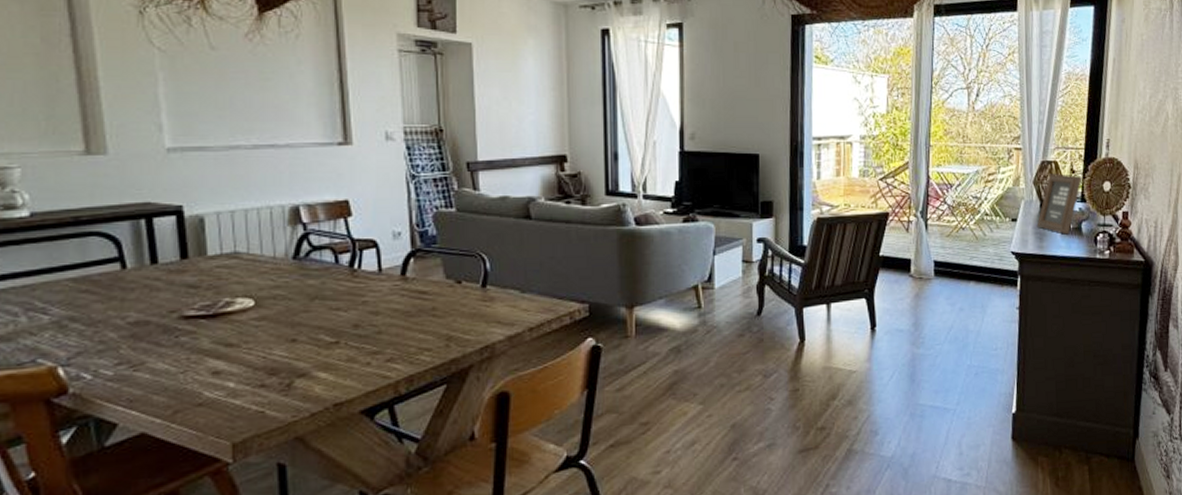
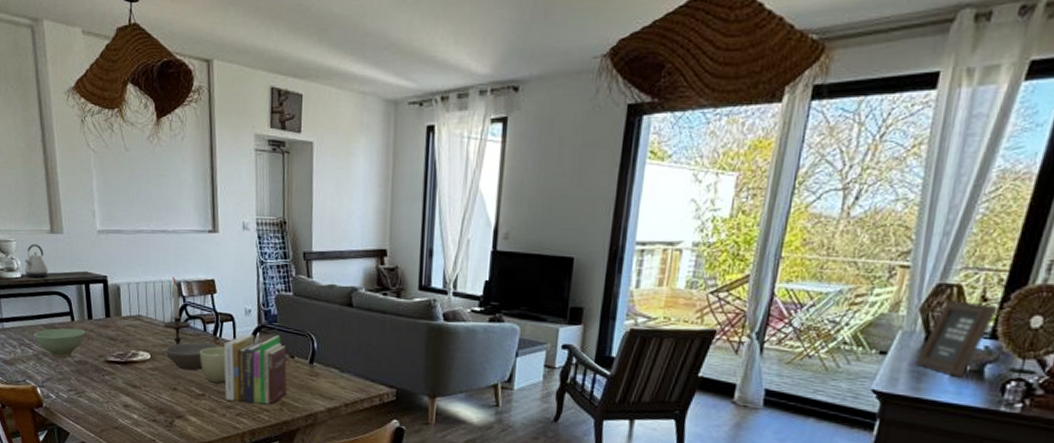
kettle: none [35,170,80,217] -> present [24,244,48,279]
bowl: none [52,278,146,322] -> present [34,328,85,358]
candlestick: none [274,200,316,301] -> present [163,276,191,357]
soup bowl: none [277,277,356,315] -> present [165,342,218,371]
cup: none [329,279,369,326] -> present [199,346,226,383]
books: none [365,259,453,344] -> present [224,335,287,405]

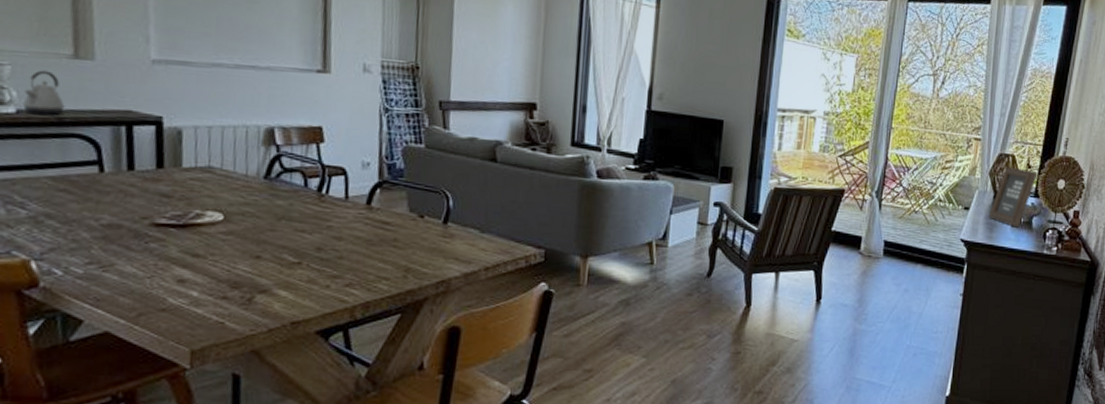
bowl: present [34,328,85,358] -> none [31,181,122,221]
candlestick: present [163,276,191,357] -> none [245,121,287,218]
soup bowl: present [165,342,218,371] -> none [246,199,323,234]
cup: present [199,346,226,383] -> none [295,205,334,249]
books: present [224,335,287,405] -> none [330,191,415,272]

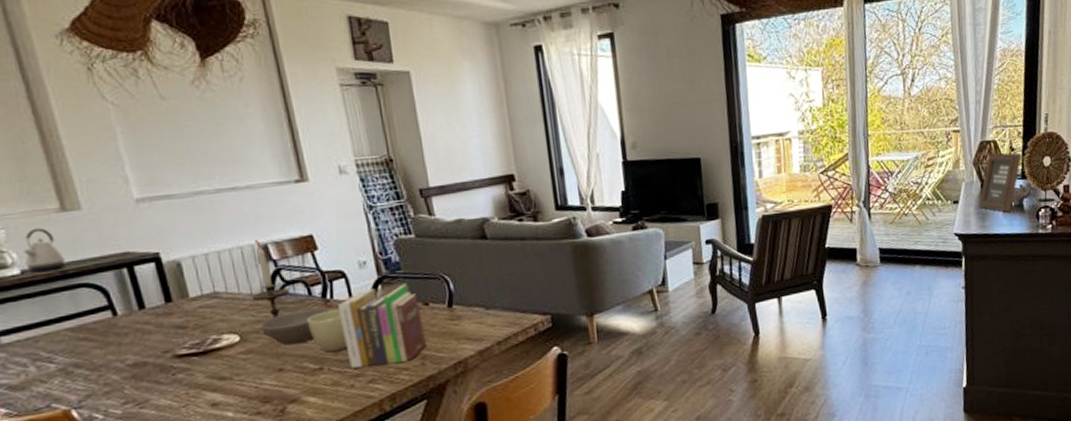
candlestick: none [245,121,287,218] -> present [251,239,290,334]
soup bowl: none [246,199,323,234] -> present [259,307,331,346]
cup: none [295,205,334,249] -> present [306,308,348,353]
books: none [330,191,415,272] -> present [338,284,426,368]

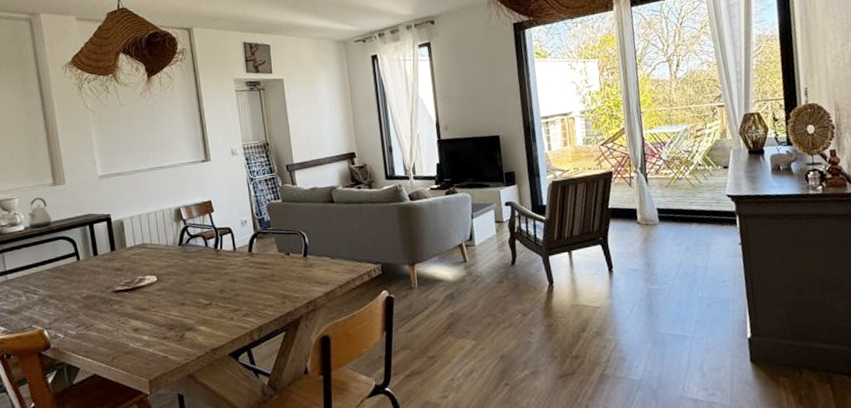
candlestick: present [251,239,290,334] -> none [167,204,193,276]
soup bowl: present [259,307,331,346] -> none [170,256,220,285]
cup: present [306,308,348,353] -> none [203,257,230,291]
books: present [338,284,426,368] -> none [225,238,286,304]
picture frame: present [978,152,1022,212] -> none [747,122,786,176]

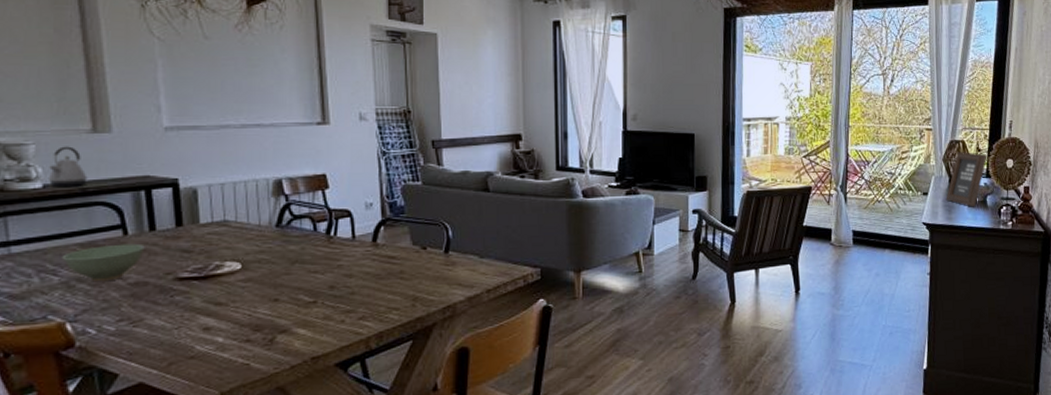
bowl: none [39,266,92,298] -> present [62,243,145,282]
picture frame: none [747,122,786,176] -> present [946,152,987,207]

